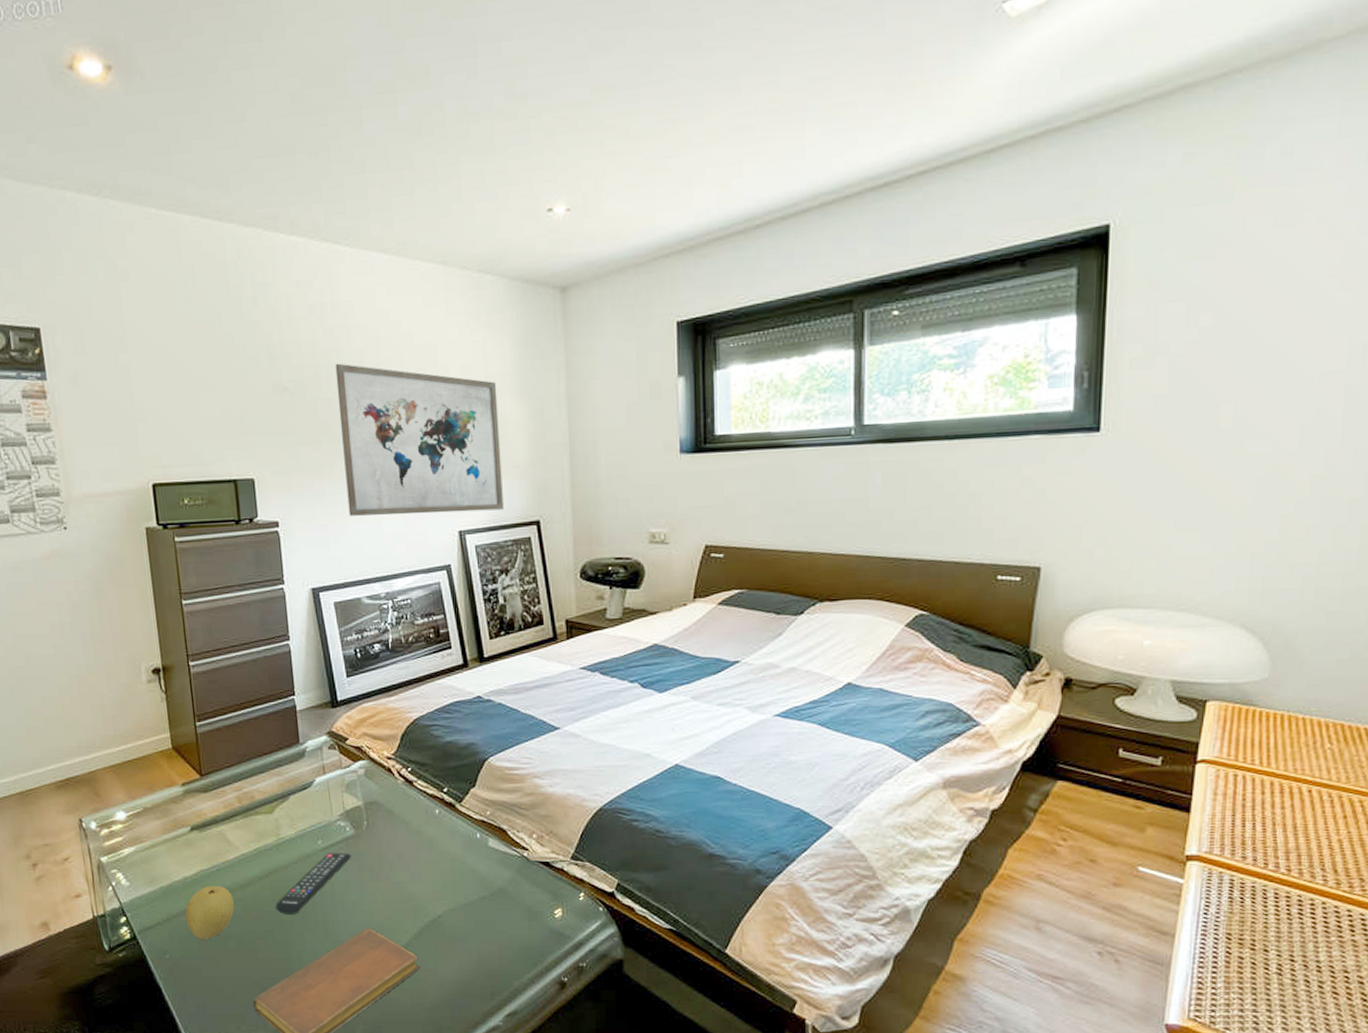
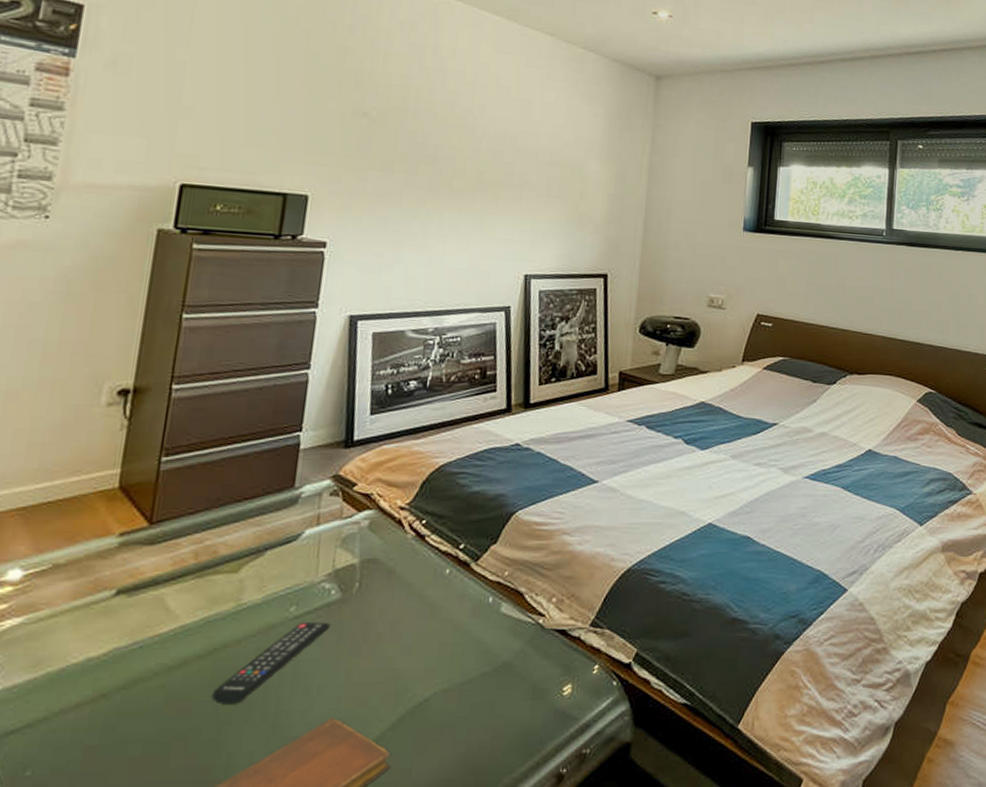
fruit: present [185,885,234,939] -> none [72,668,154,745]
wall art: present [335,363,504,516] -> none [409,100,585,260]

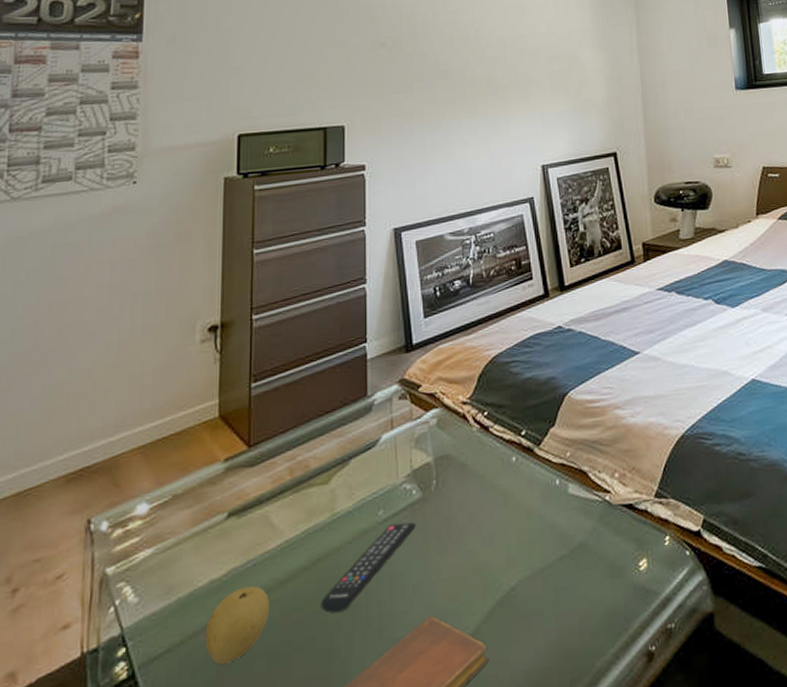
fruit: none [72,668,154,745] -> present [205,585,269,665]

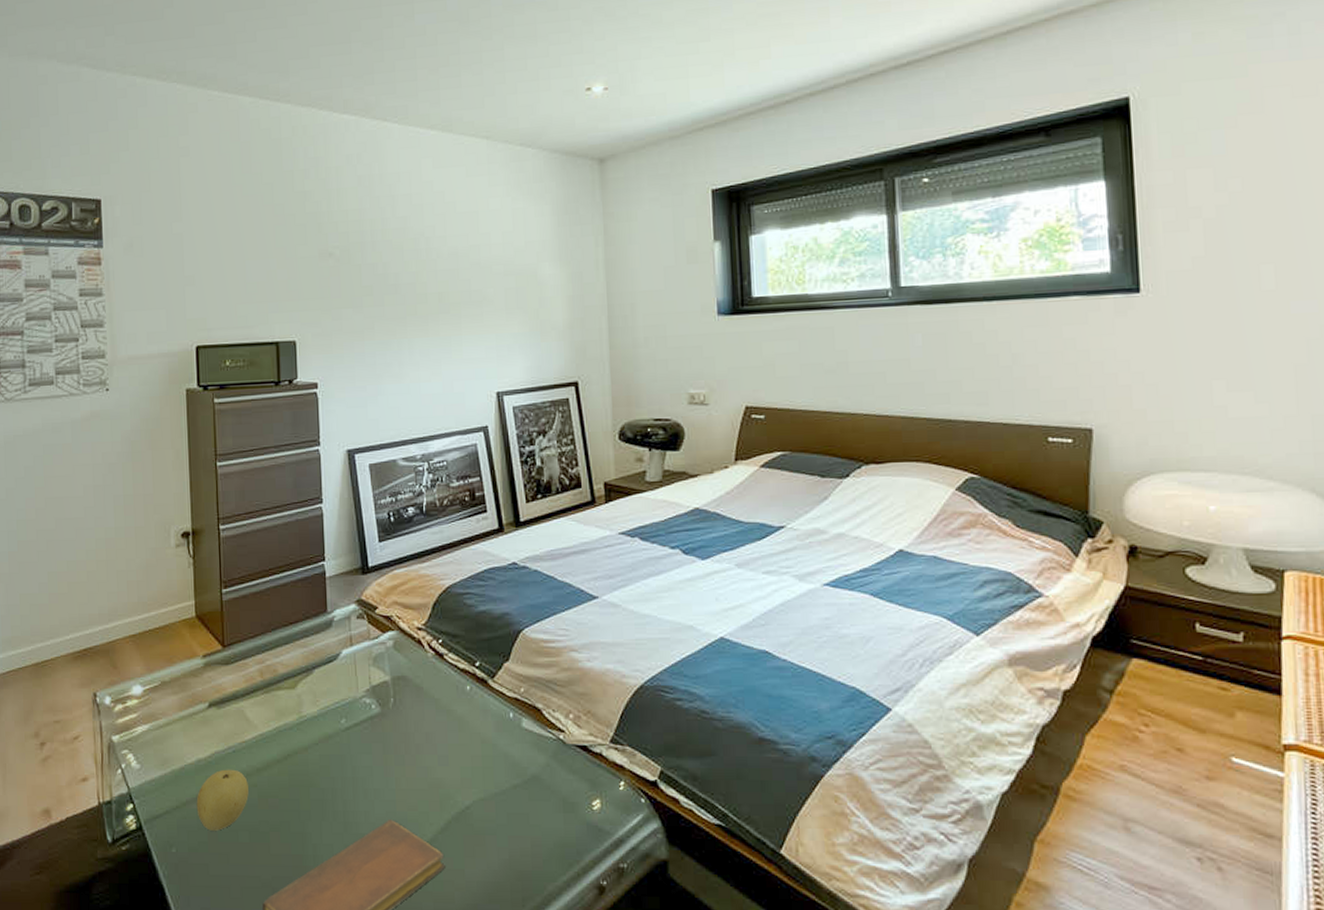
remote control: present [321,522,416,613] -> none [293,733,376,803]

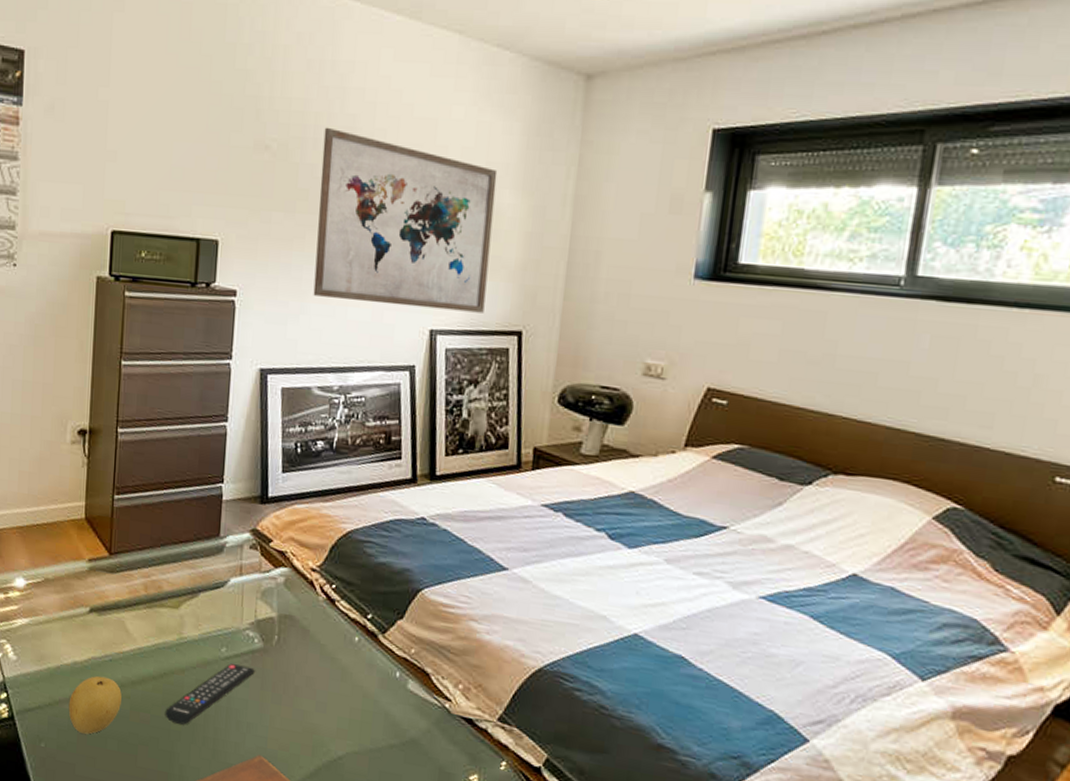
remote control: none [293,733,376,803] -> present [165,663,255,725]
wall art: none [380,230,542,377] -> present [313,127,498,313]

